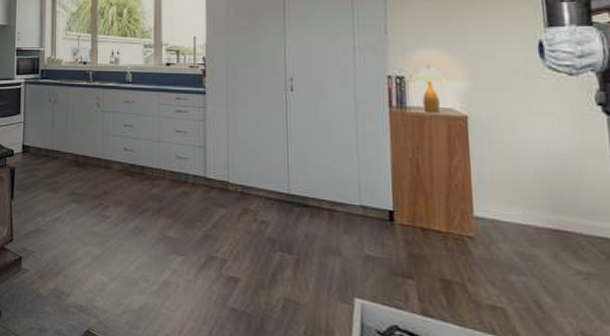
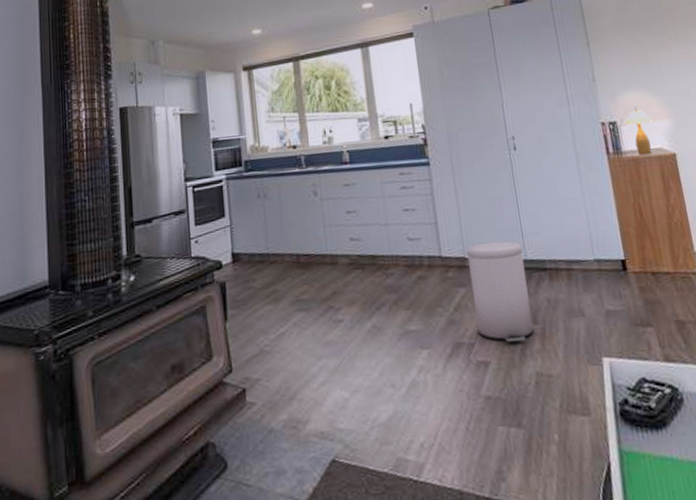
pedal bin: none [230,171,287,267] -> present [466,241,534,343]

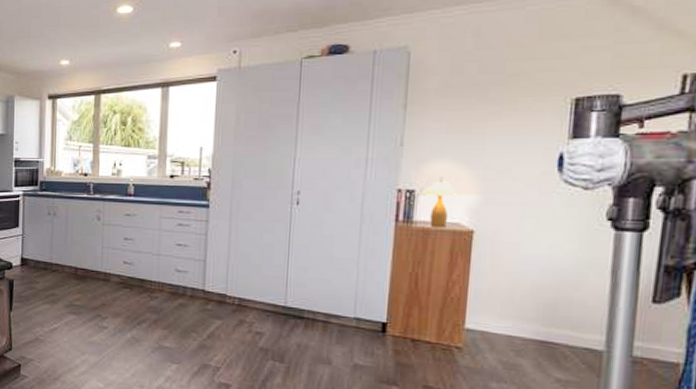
pedal bin: present [466,241,534,343] -> none [225,284,284,375]

